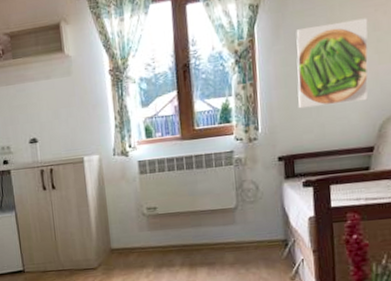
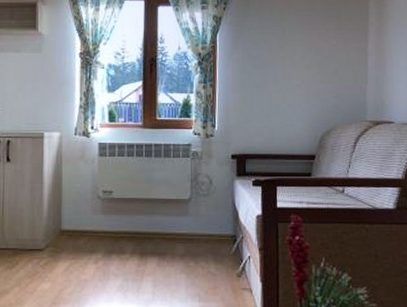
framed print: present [296,18,369,109] -> none [251,42,312,113]

